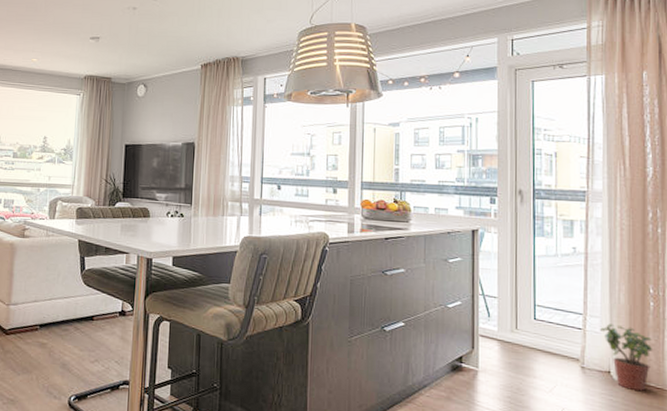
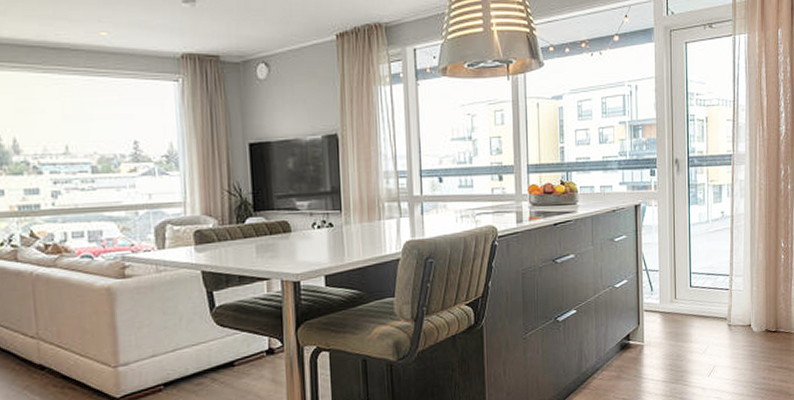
potted plant: present [600,324,653,392] -> none [743,280,783,339]

